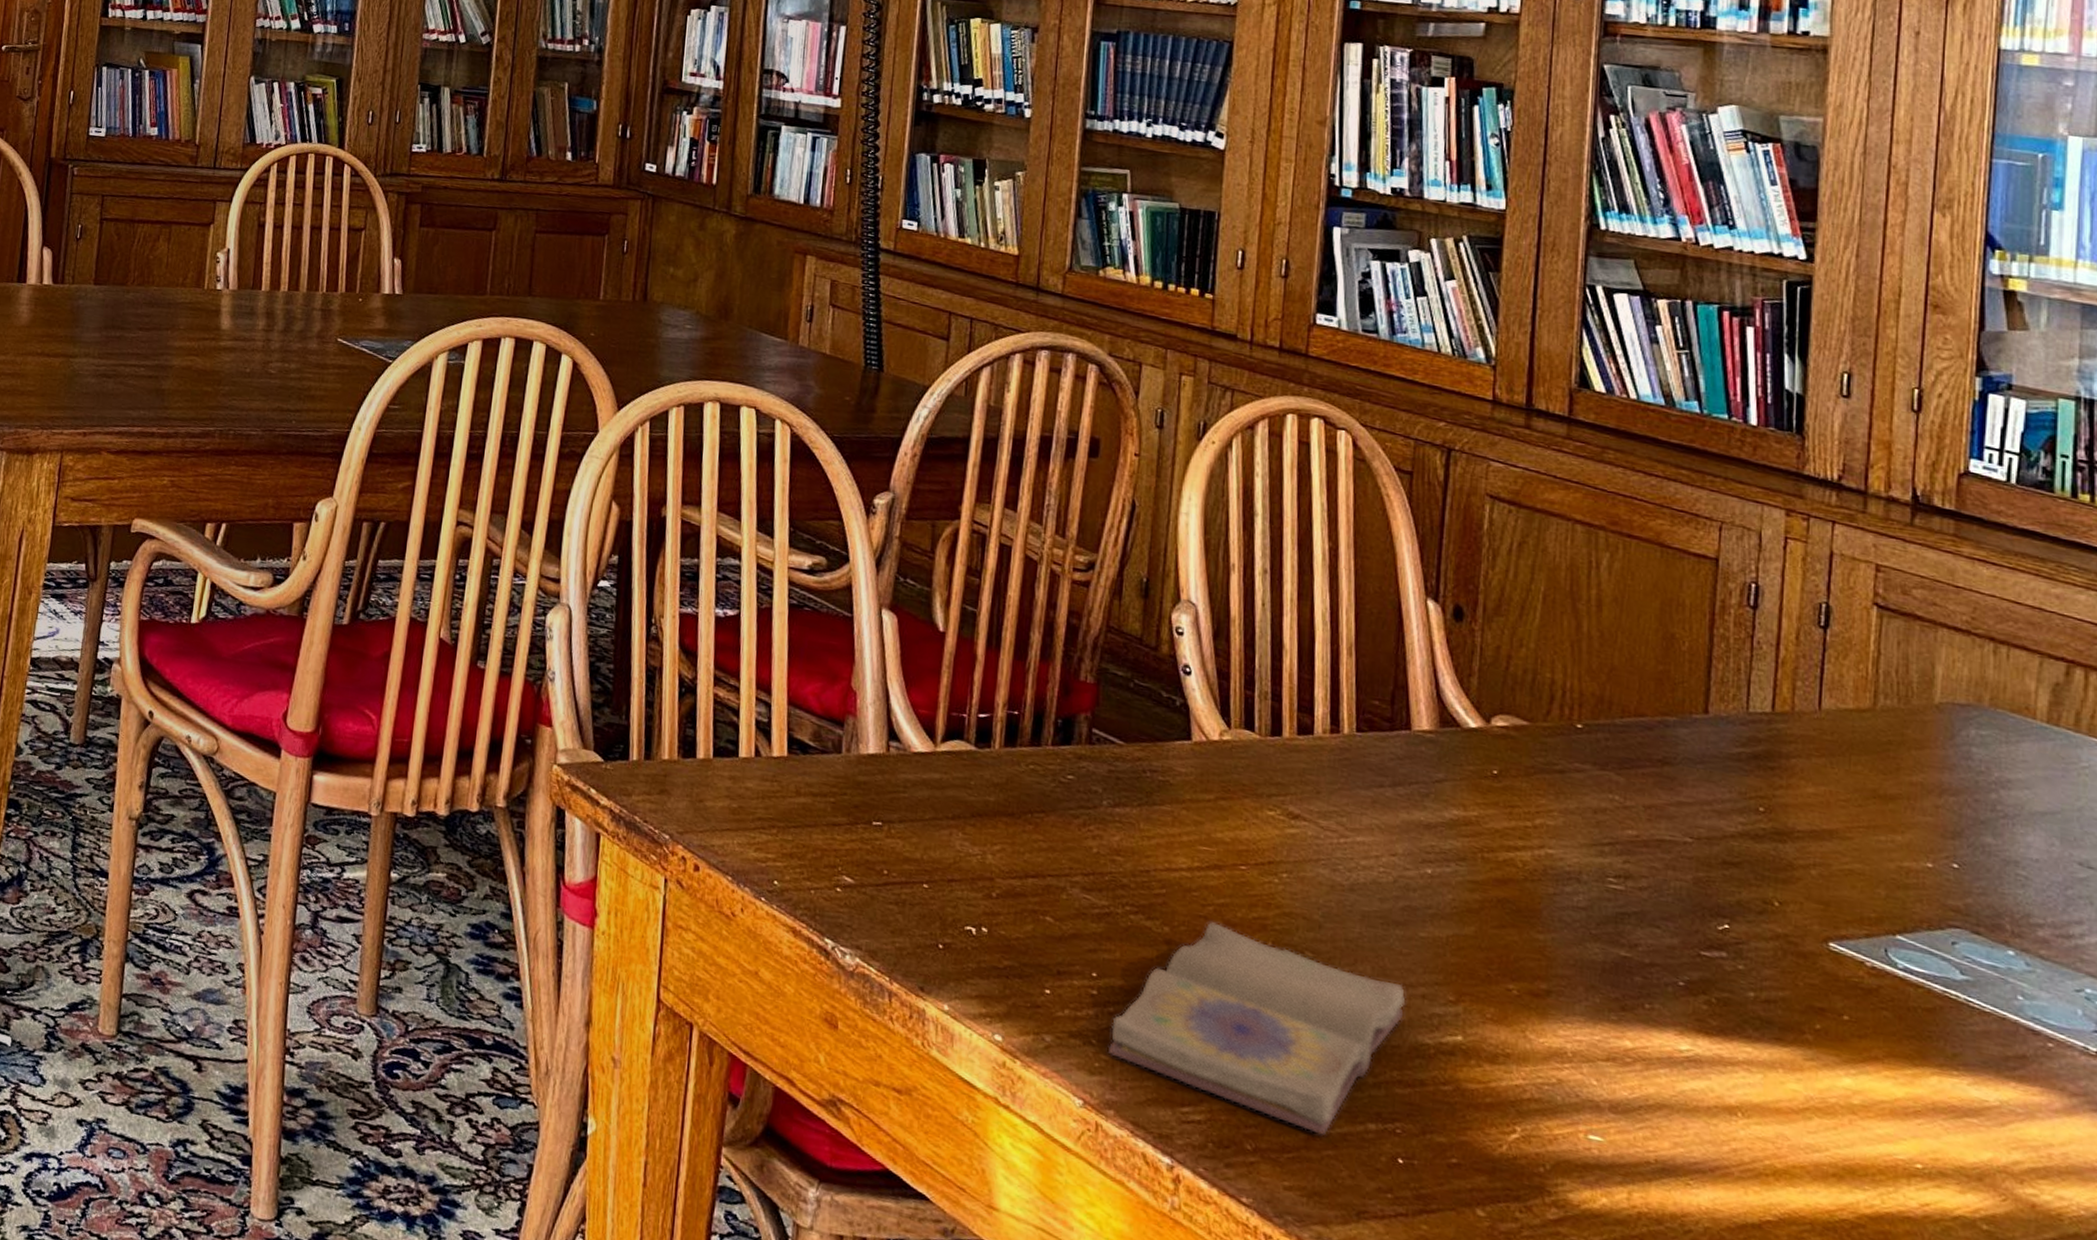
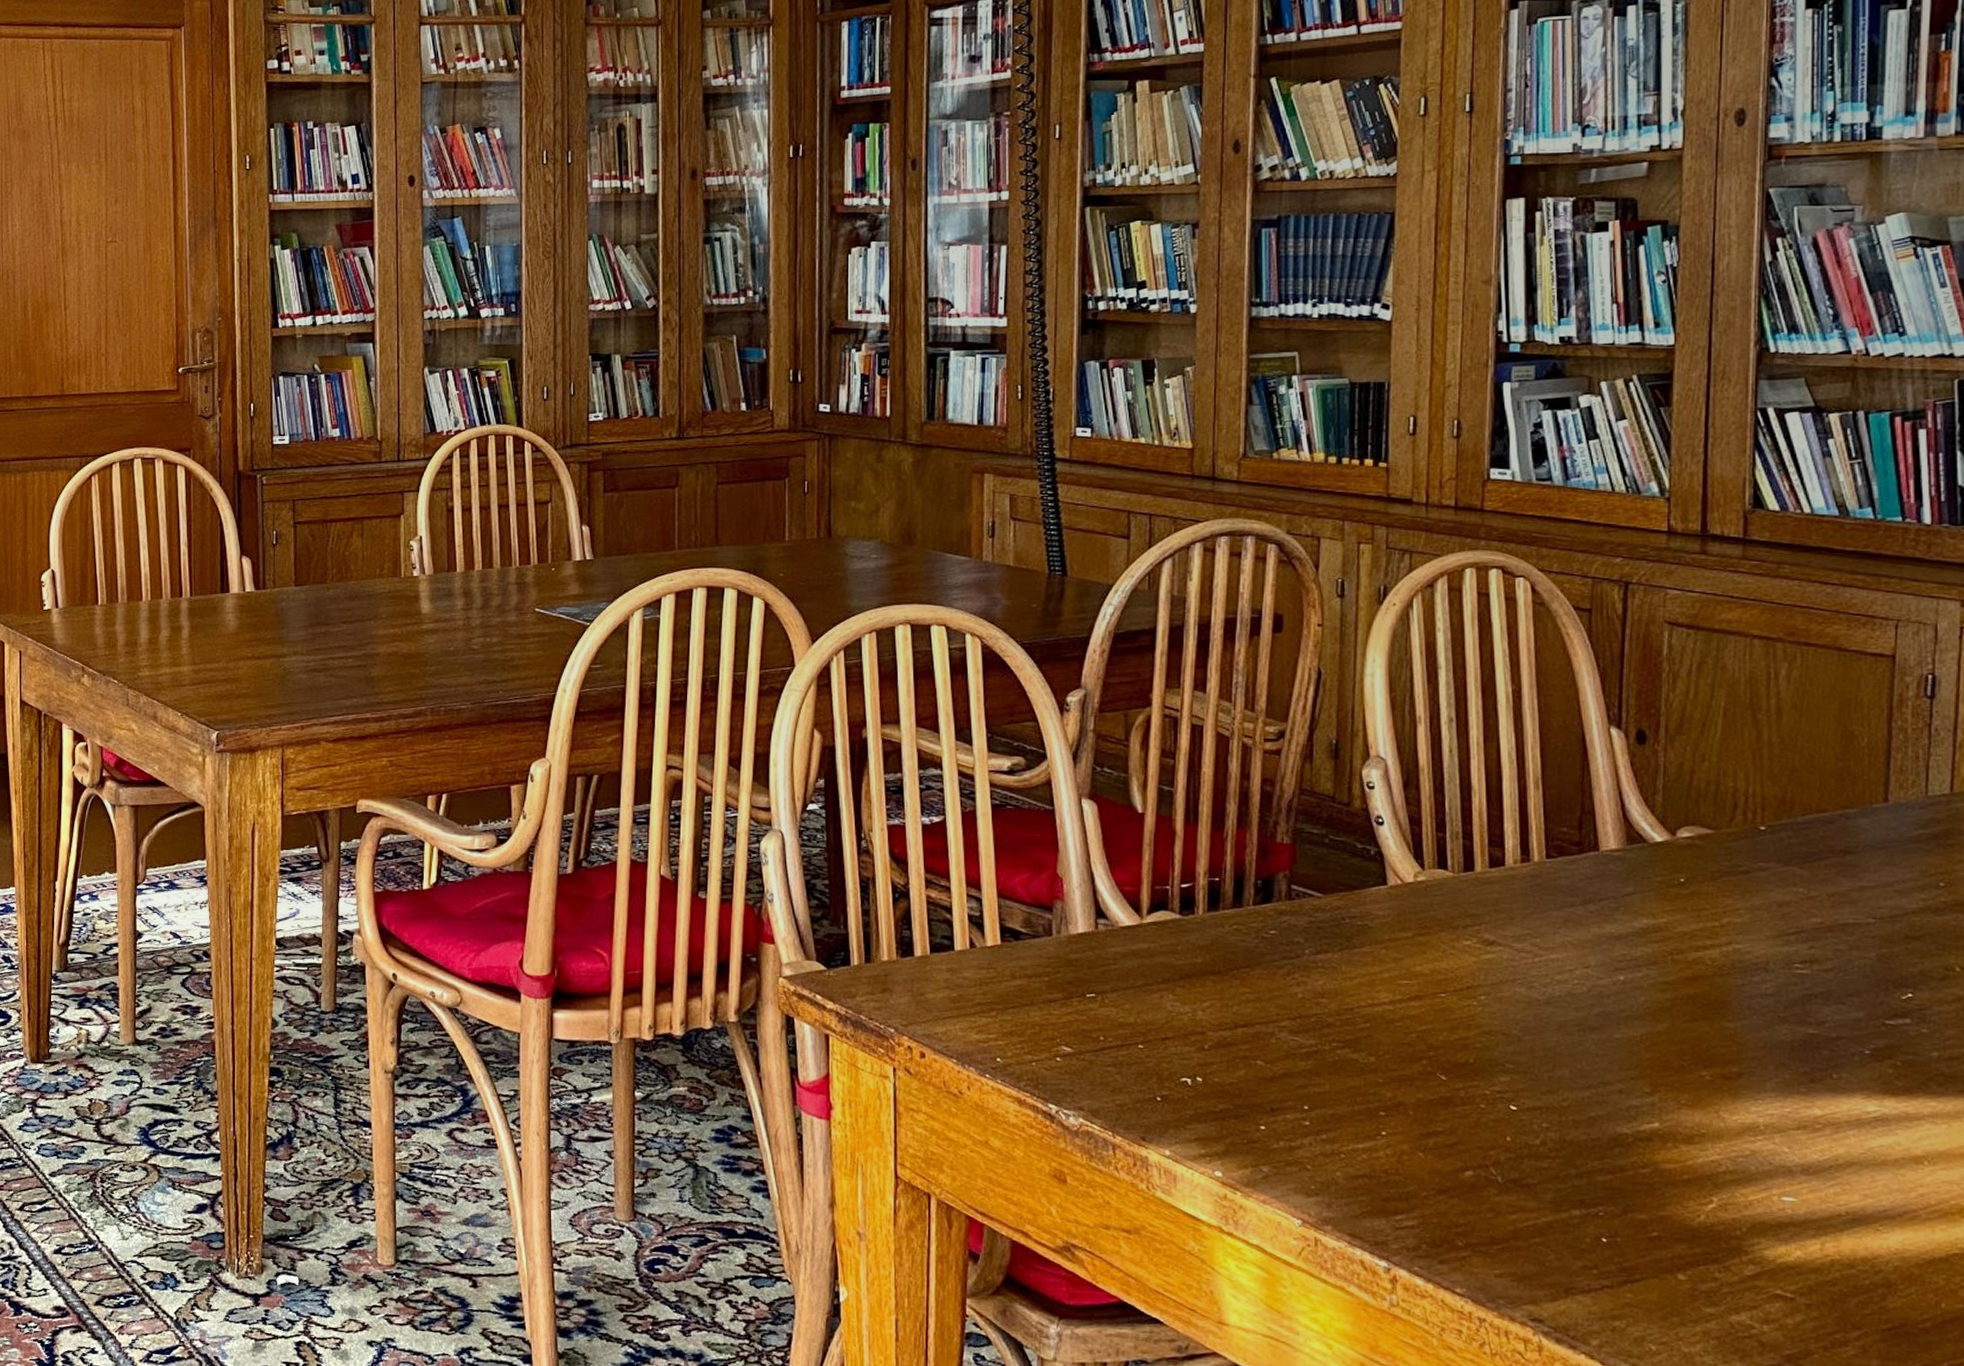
diary: present [1107,920,1406,1137] -> none [1322,1046,1604,1227]

